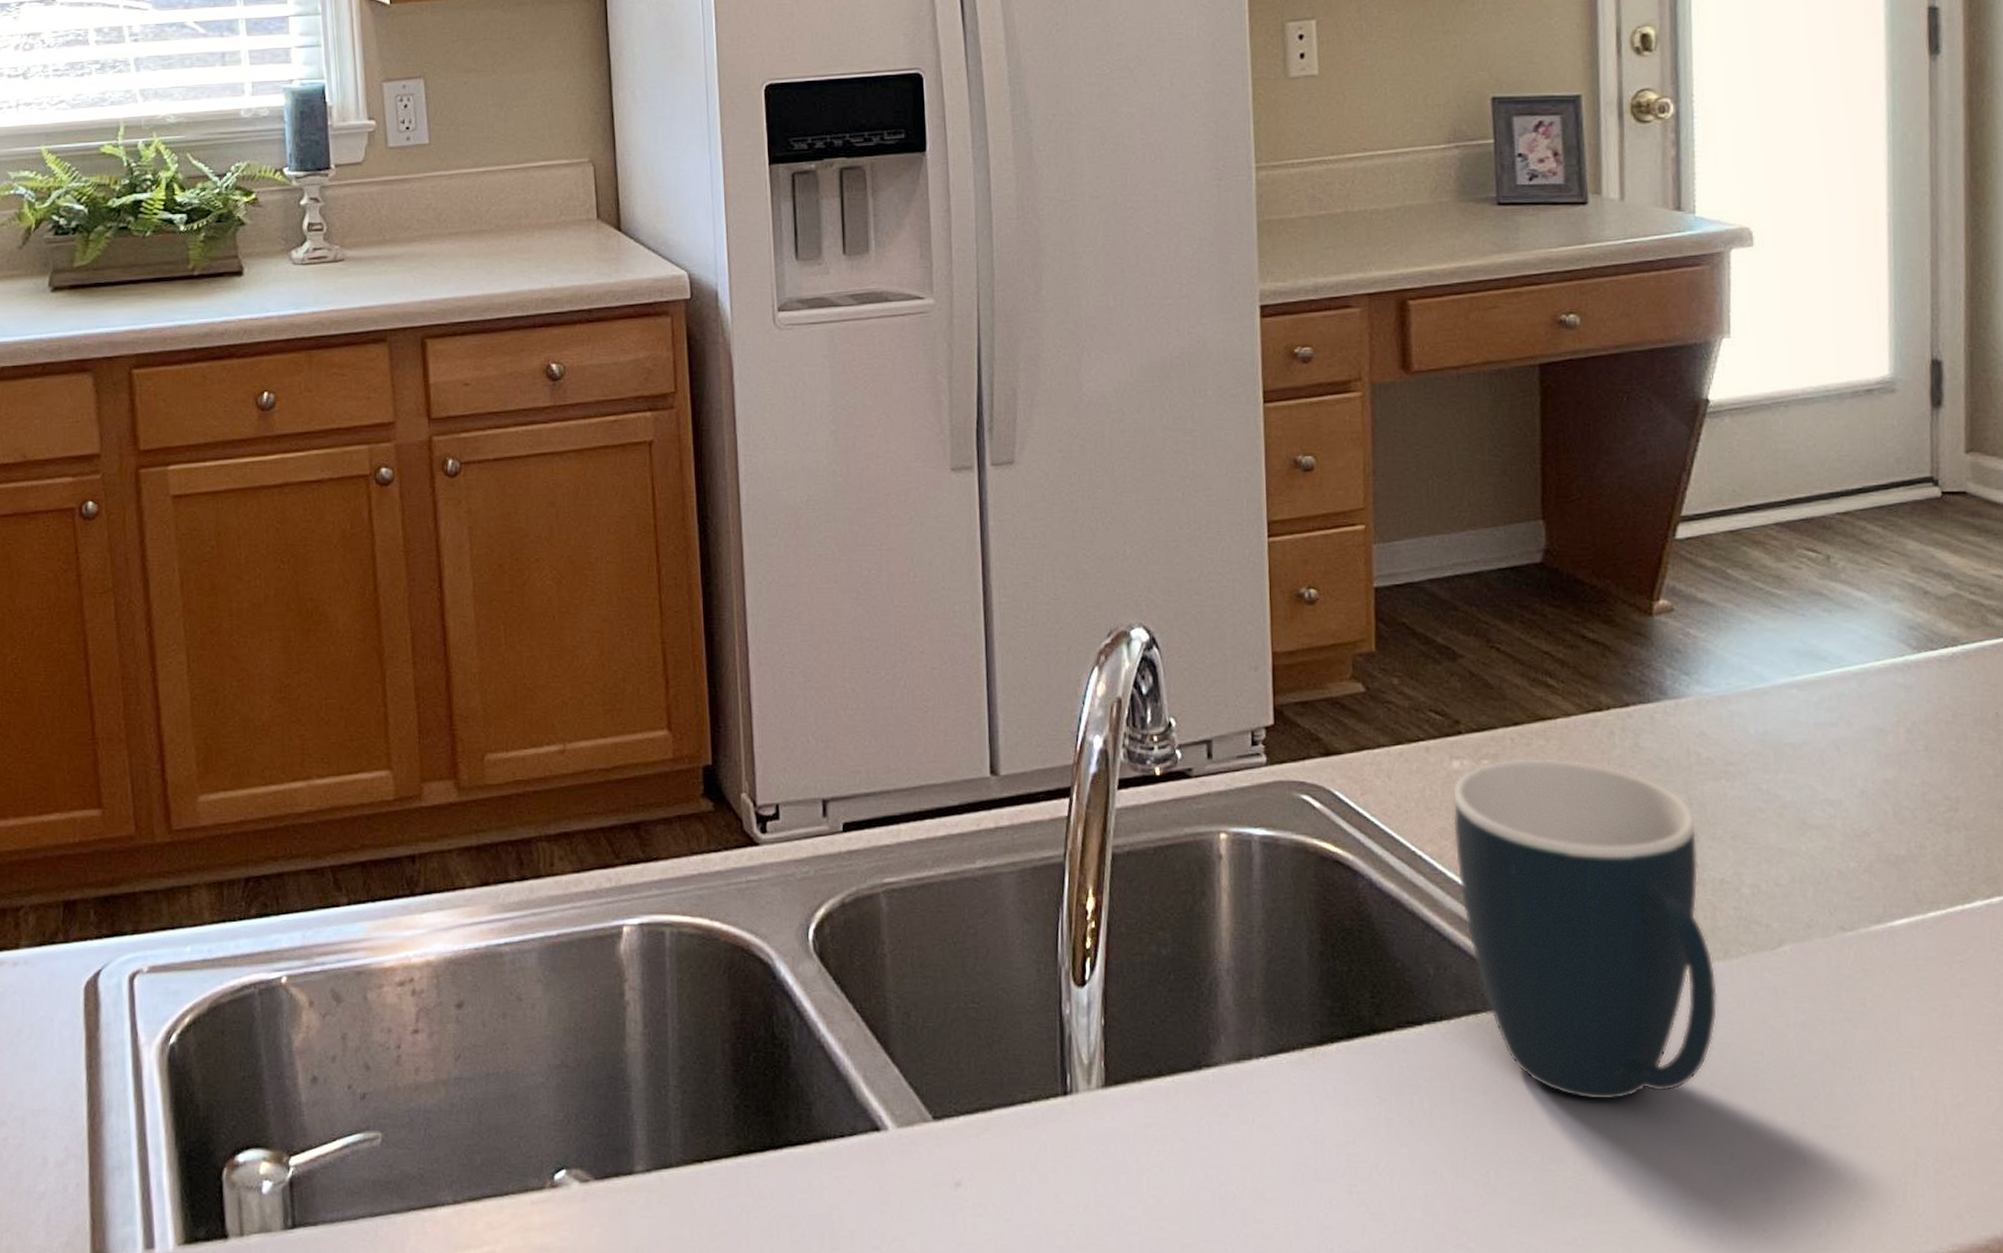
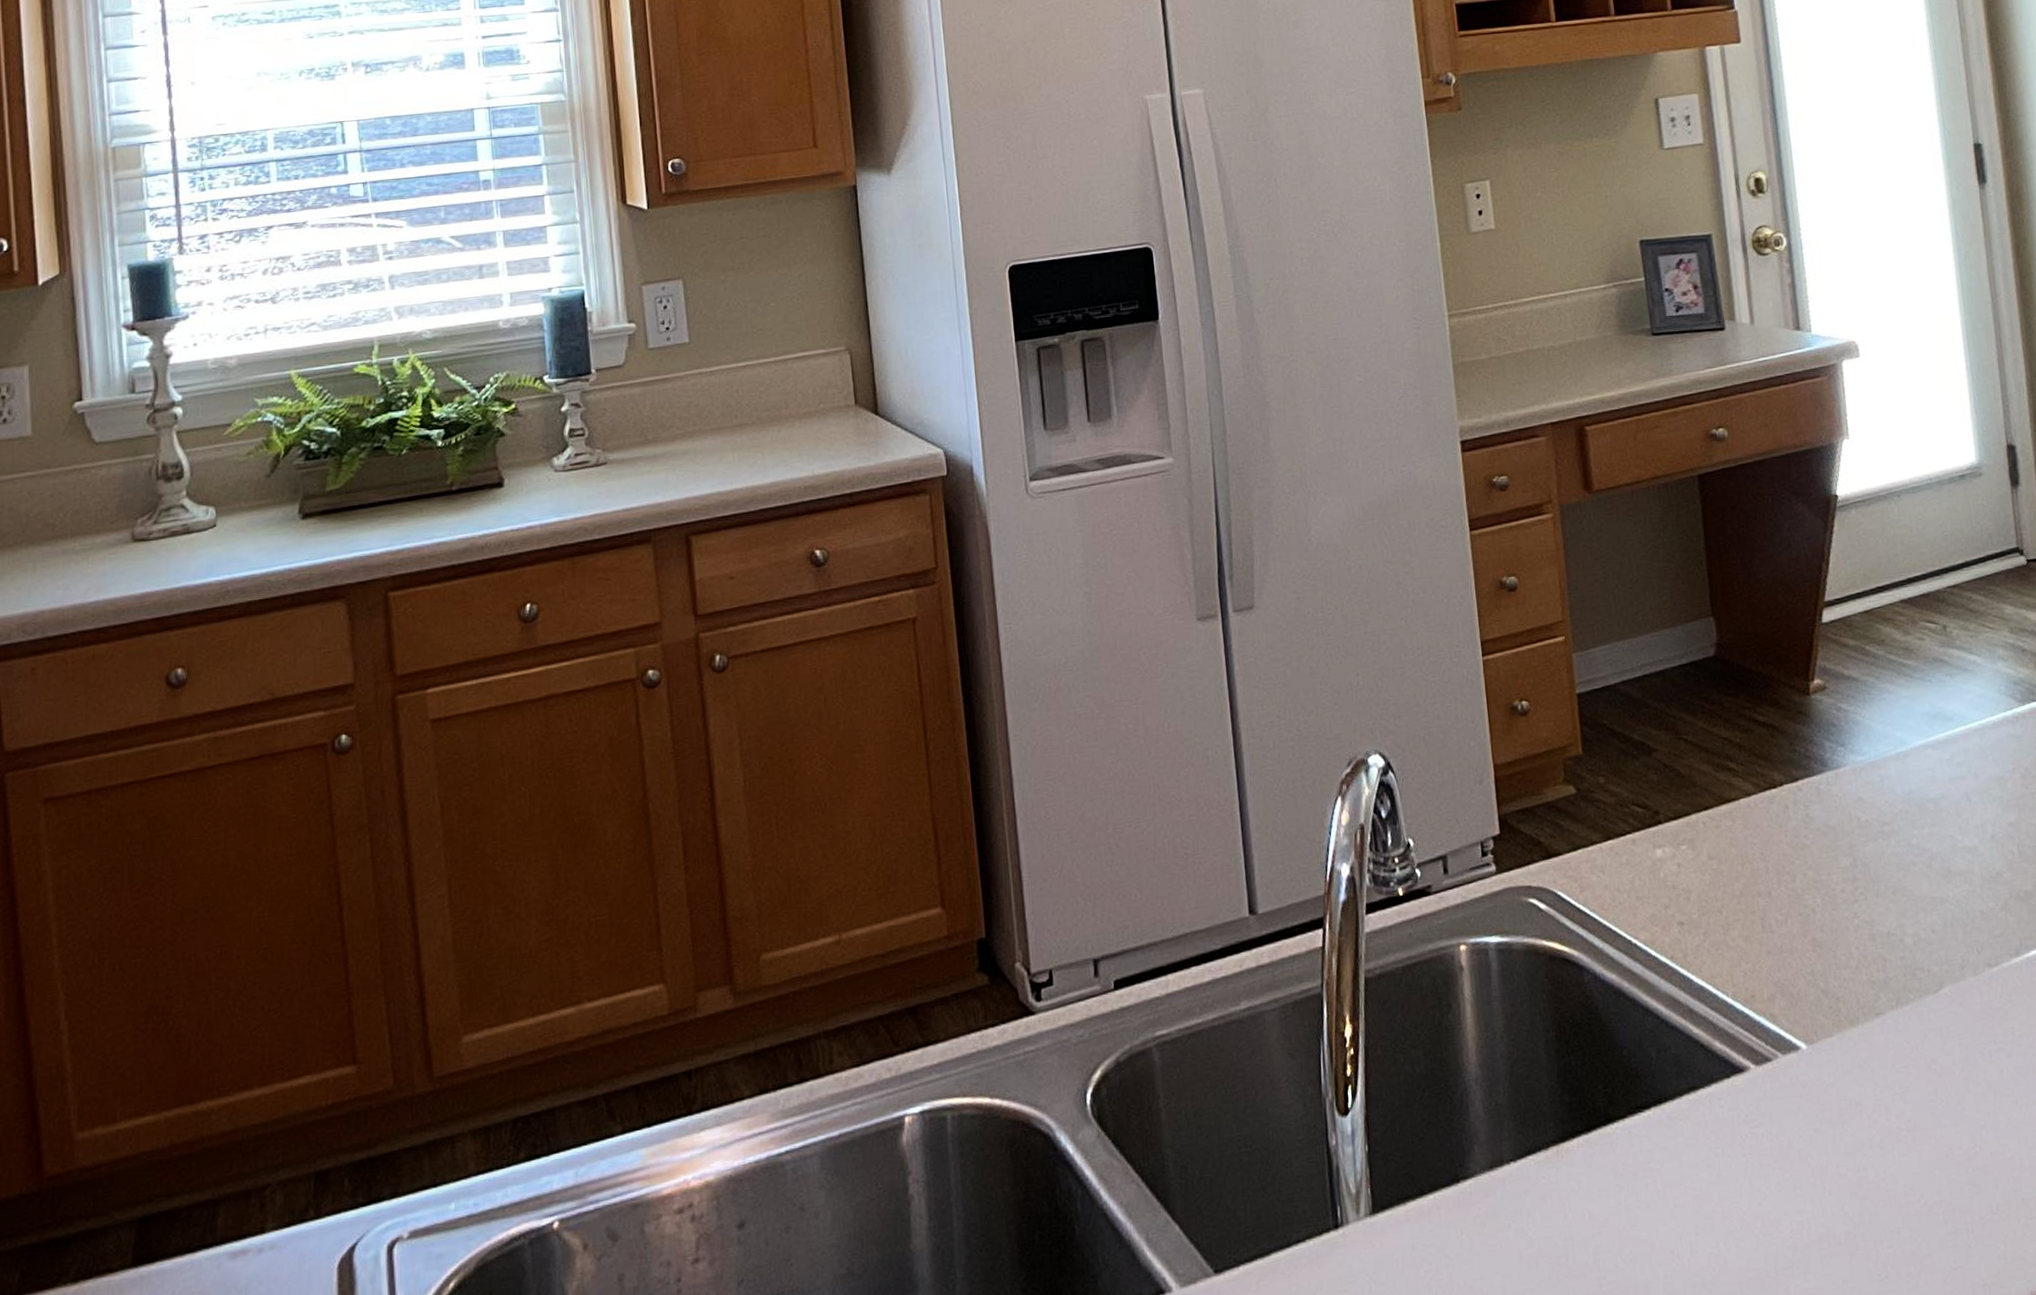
mug: present [1452,758,1718,1101] -> none [1658,836,1897,1160]

